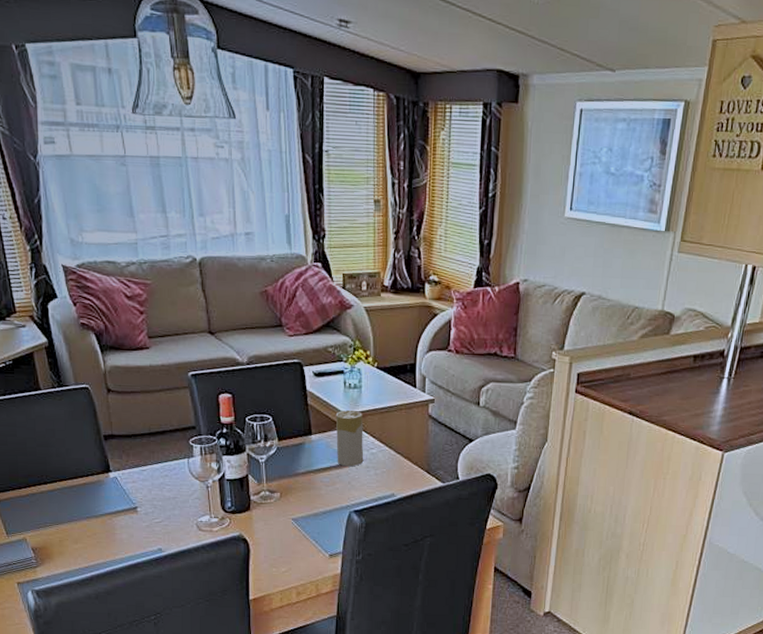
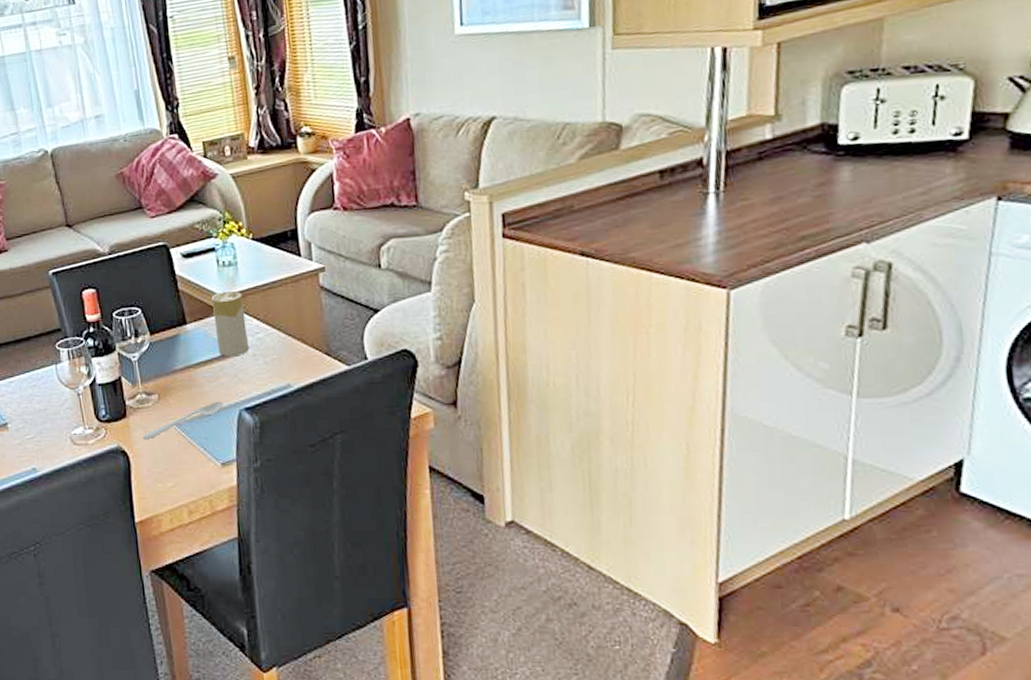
spoon: none [263,503,336,530] -> present [142,401,223,439]

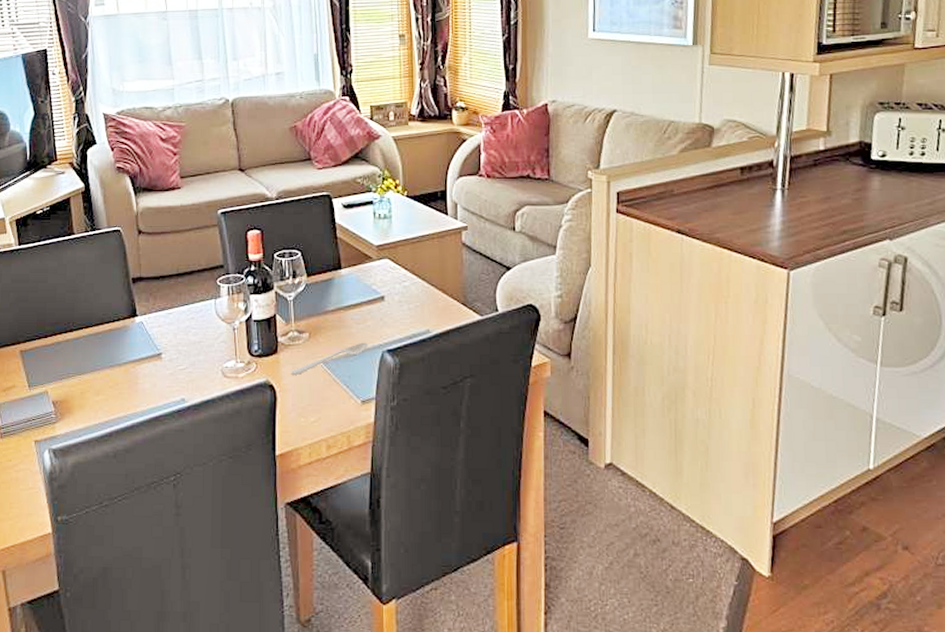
candle: present [211,290,250,357] -> none [365,241,396,302]

